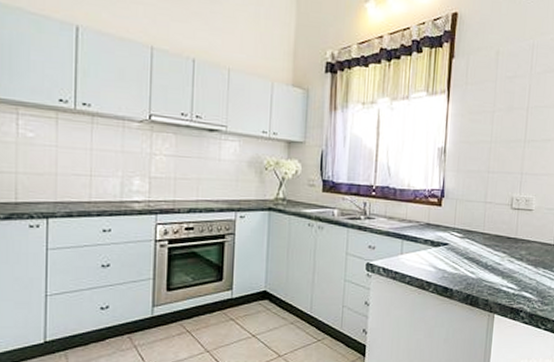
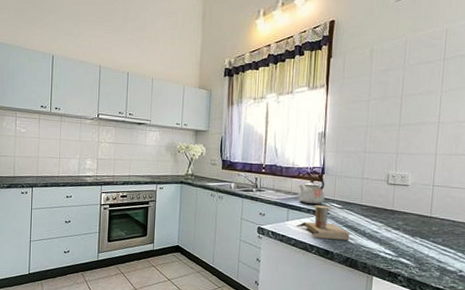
cup: none [410,234,471,274] -> present [295,205,350,240]
kettle: none [413,198,445,234] -> present [297,175,325,205]

